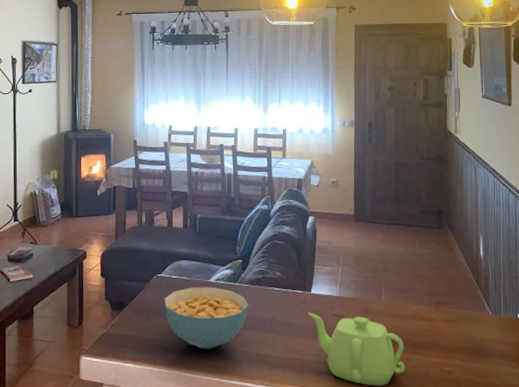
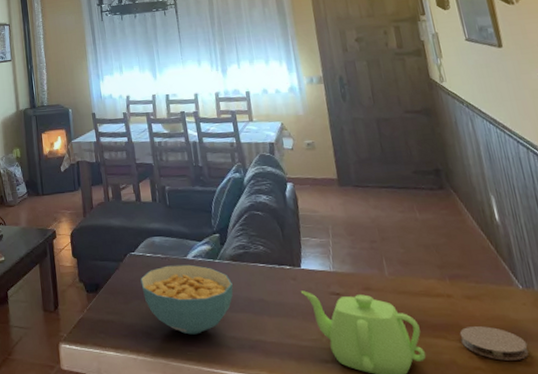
coaster: none [435,345,488,373] -> present [459,326,529,361]

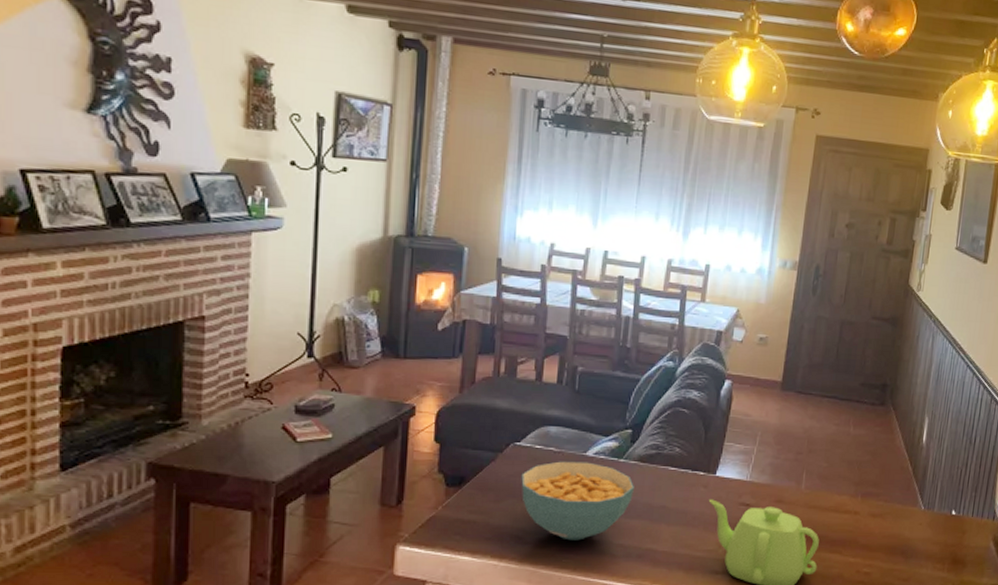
coaster: present [459,326,529,361] -> none [853,543,911,575]

